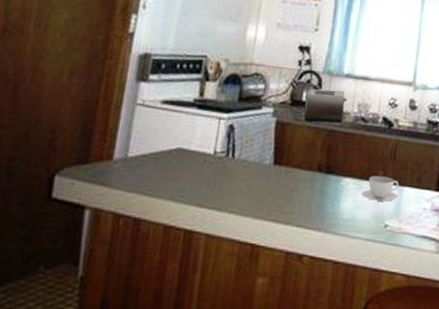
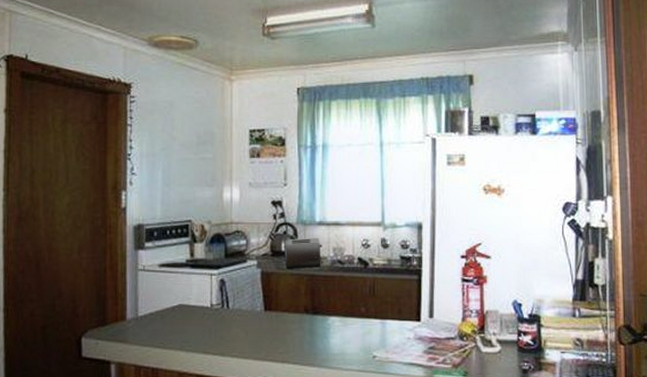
teacup: present [361,176,399,202] -> none [347,312,383,335]

